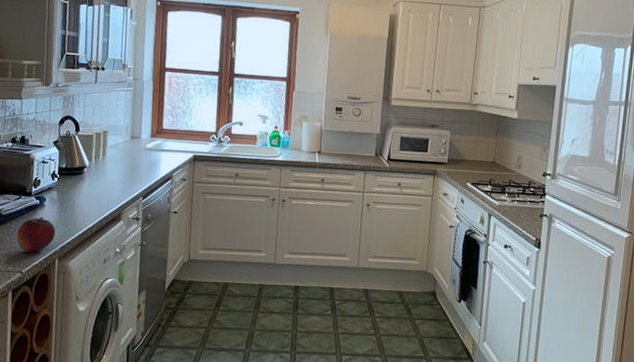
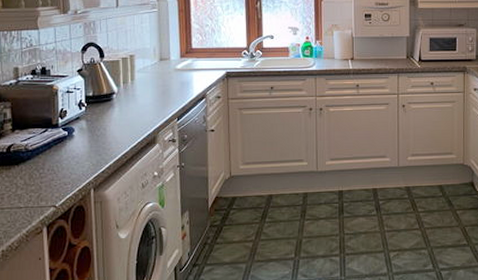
fruit: present [16,217,56,253] -> none [46,148,88,186]

